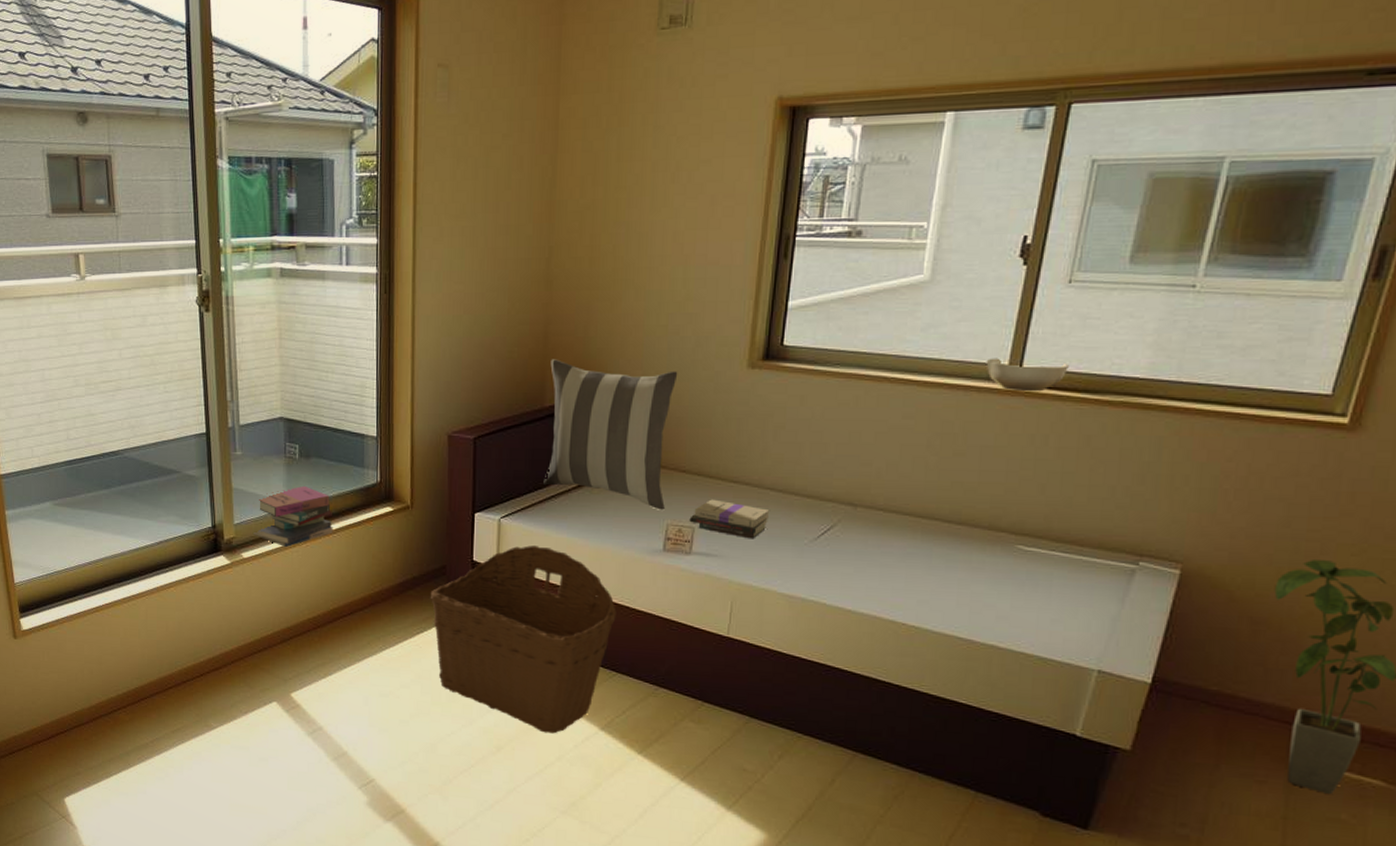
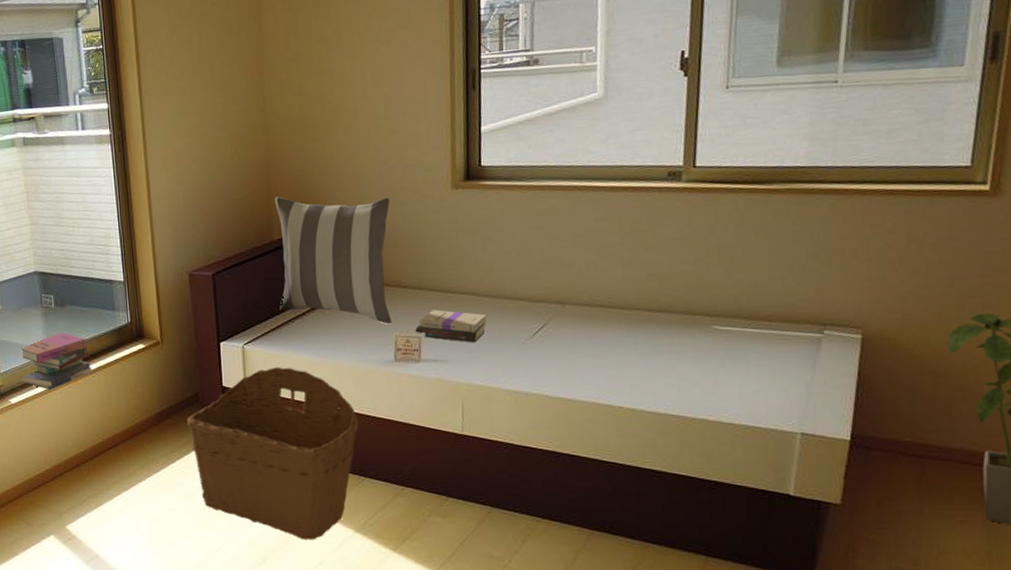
bowl: present [986,358,1069,392] -> none [663,159,737,188]

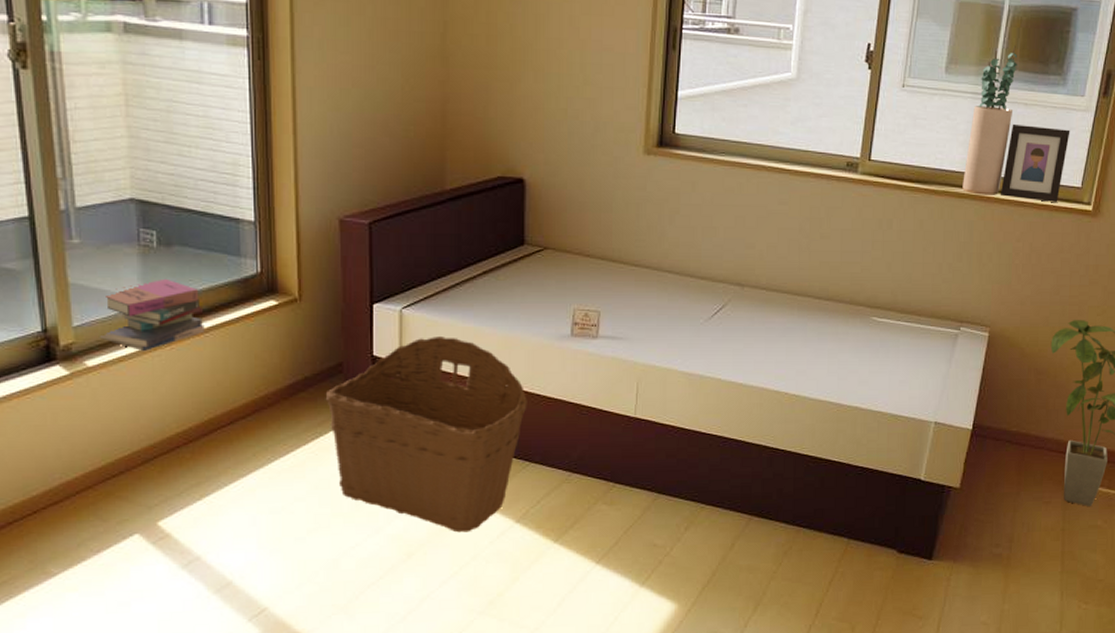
pillow: present [274,196,392,324] -> none [447,140,579,295]
books: present [415,309,487,343] -> none [595,283,669,321]
vase: none [810,24,869,189] -> present [962,45,1018,195]
picture frame: none [861,104,949,187] -> present [1001,123,1070,203]

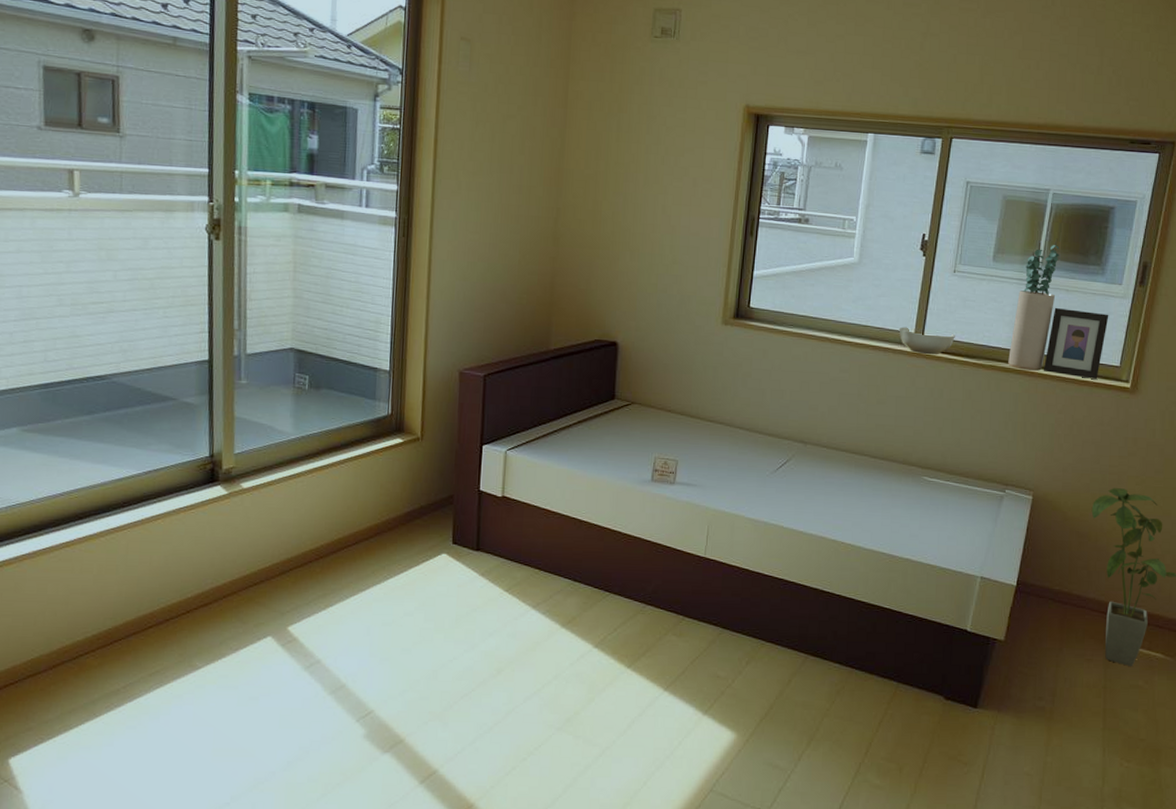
books: present [99,278,205,352] -> none [254,416,341,478]
wicker basket: present [326,337,527,533] -> none [438,476,610,654]
bowl: none [843,150,905,182] -> present [899,327,955,355]

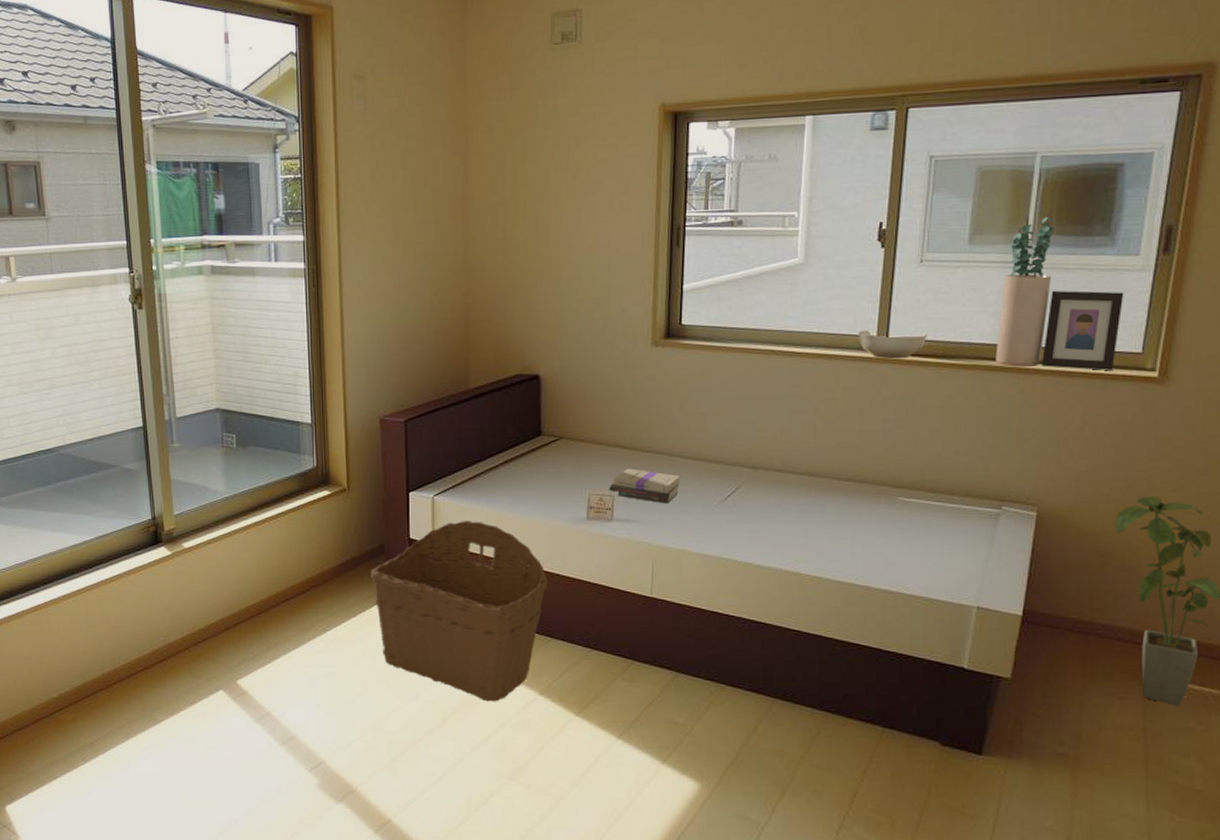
wicker basket: none [438,476,610,654] -> present [371,521,548,702]
books: none [674,436,740,471] -> present [609,468,681,504]

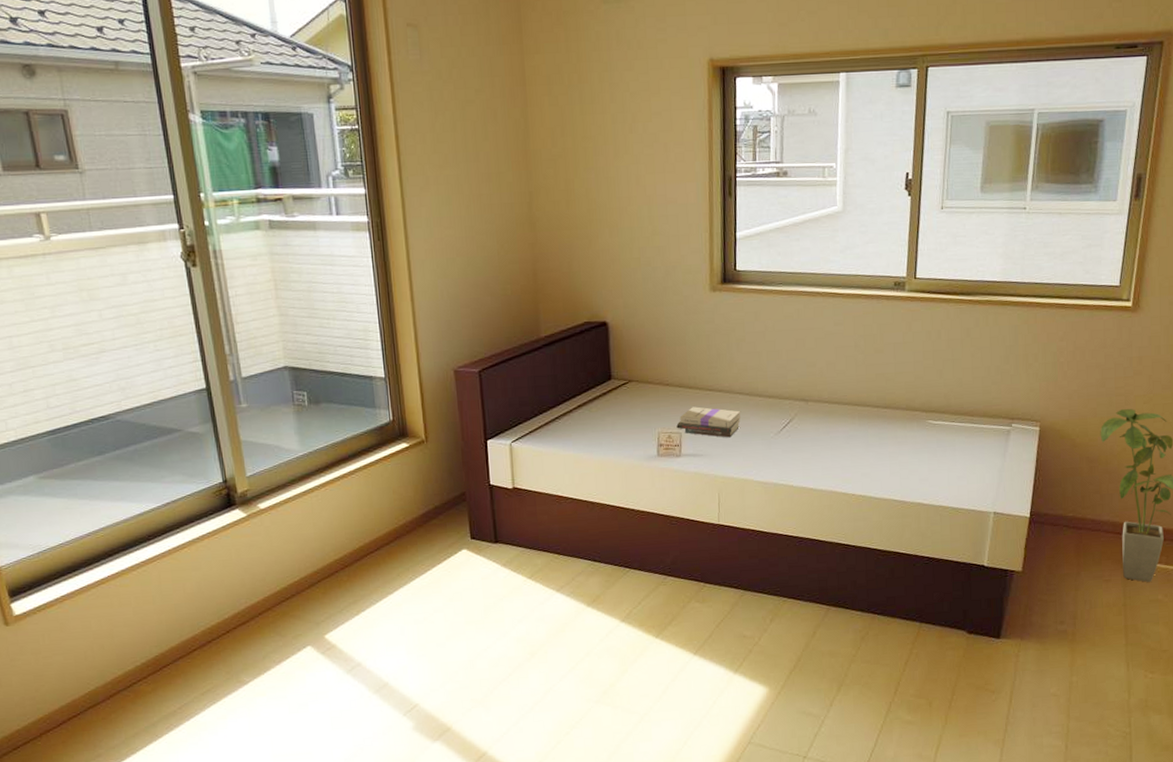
wicker basket: present [371,521,548,702] -> none [454,464,624,633]
bowl: present [857,330,927,359] -> none [890,271,948,298]
vase: present [995,209,1054,367] -> none [1004,160,1050,301]
picture frame: present [1042,290,1124,371] -> none [1042,232,1105,303]

